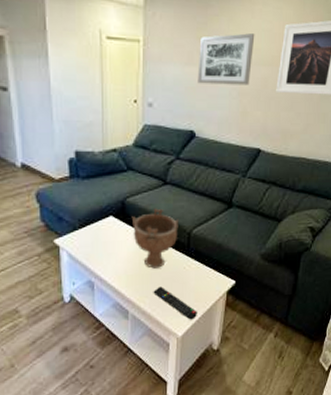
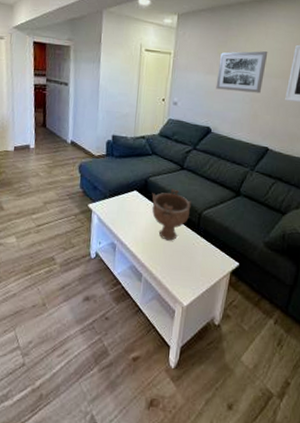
remote control: present [153,286,197,320] -> none [164,257,202,293]

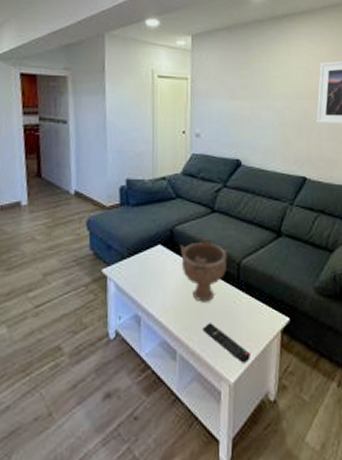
remote control: none [164,257,202,293] -> present [202,323,250,363]
wall art: present [216,51,268,93] -> none [241,71,293,117]

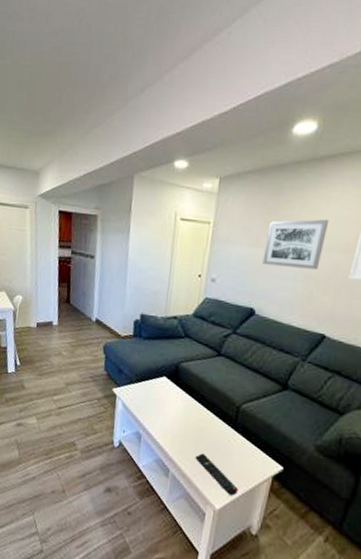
decorative bowl: present [180,237,227,302] -> none [182,376,229,435]
wall art: none [241,71,293,117] -> present [262,219,329,270]

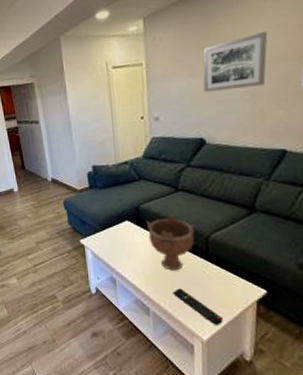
decorative bowl: none [182,376,229,435] -> present [146,213,195,271]

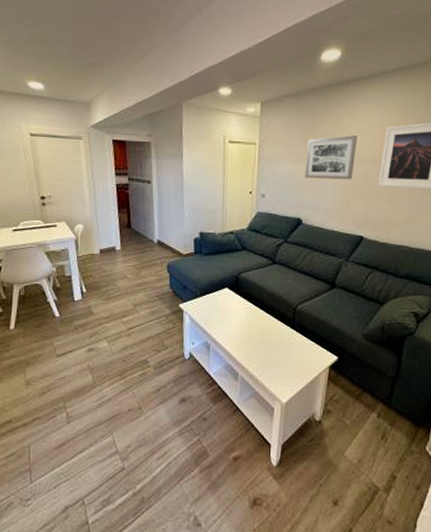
decorative bowl: present [146,213,195,271] -> none [244,284,285,338]
remote control: present [172,288,223,325] -> none [260,354,301,389]

